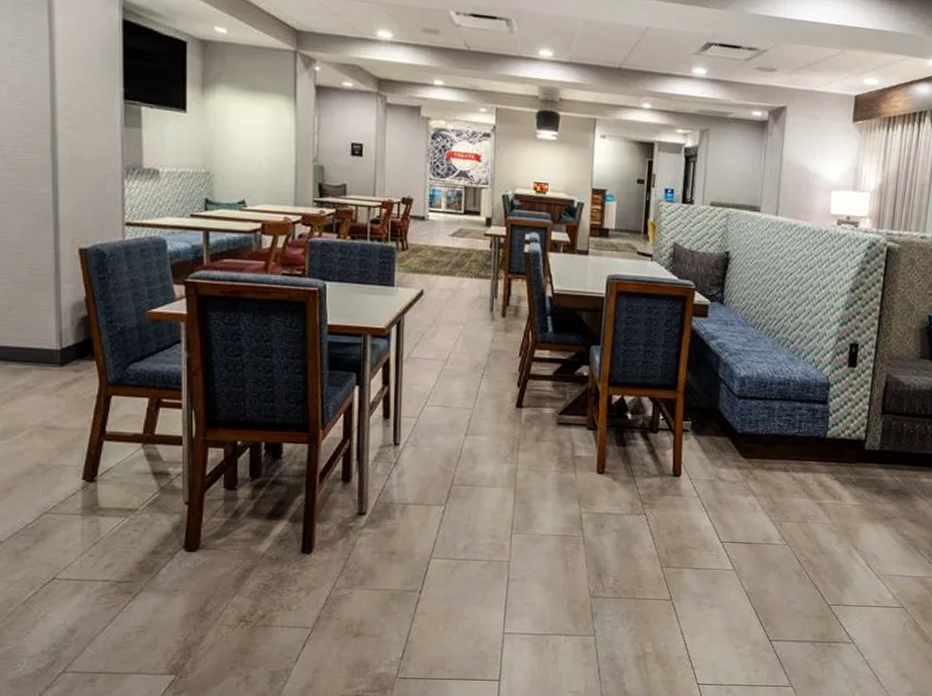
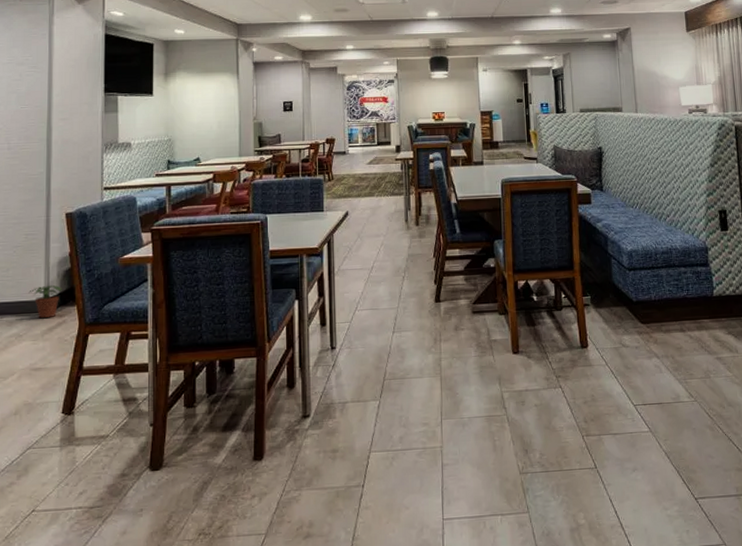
potted plant: none [37,332,79,372] -> present [29,285,63,319]

